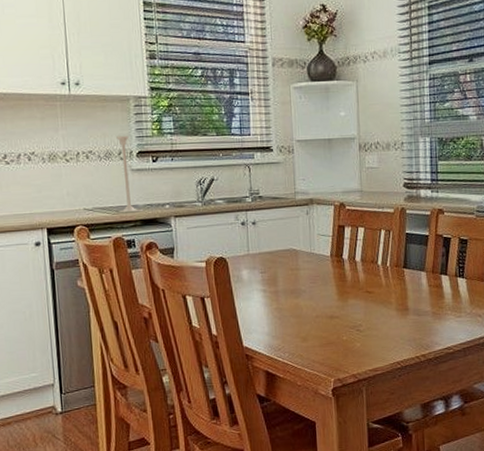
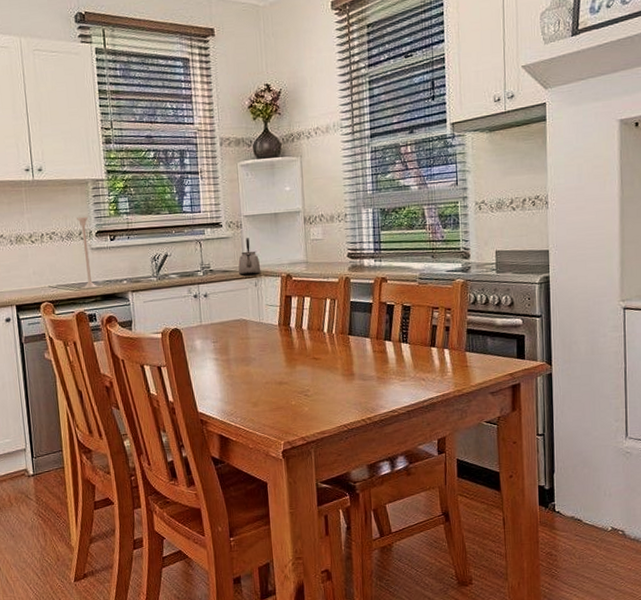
kettle: none [289,164,313,204] -> present [238,238,261,277]

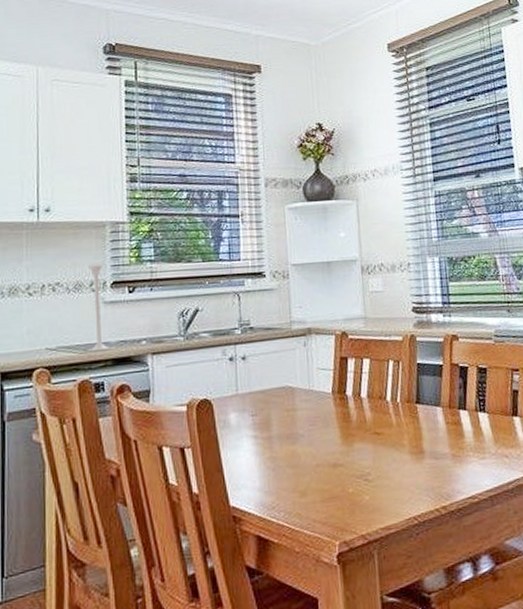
kettle: present [238,238,261,277] -> none [283,290,312,335]

